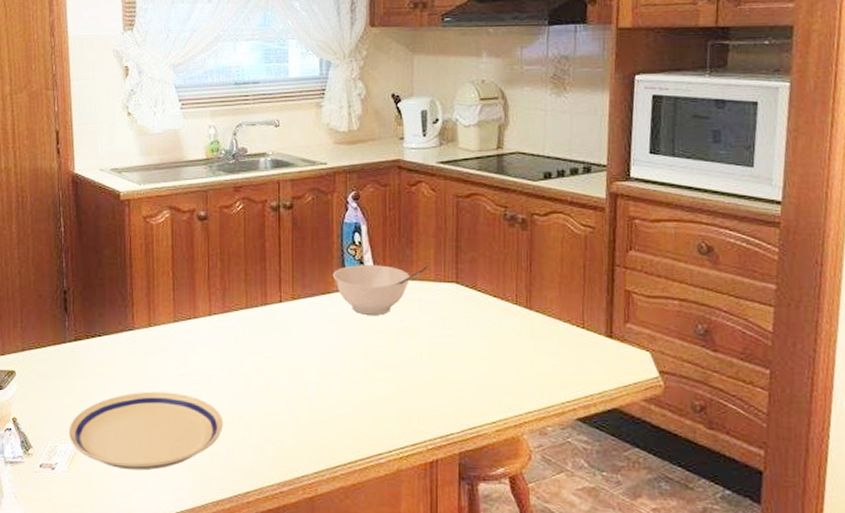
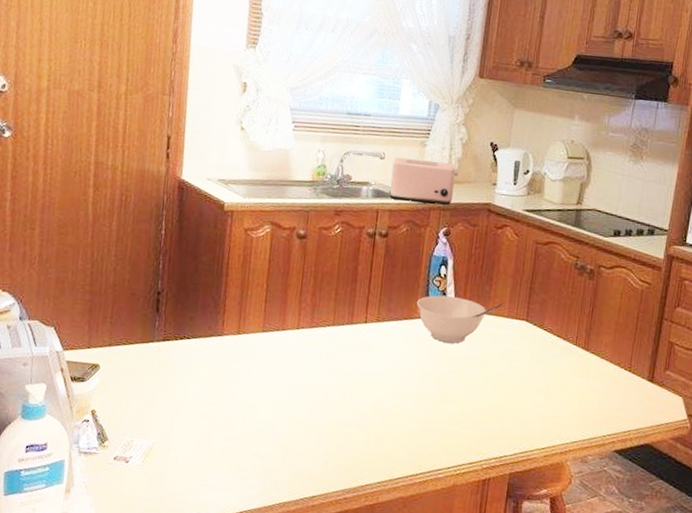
plate: present [68,391,224,470] -> none [146,395,299,470]
toaster: none [289,122,361,169] -> present [389,157,458,206]

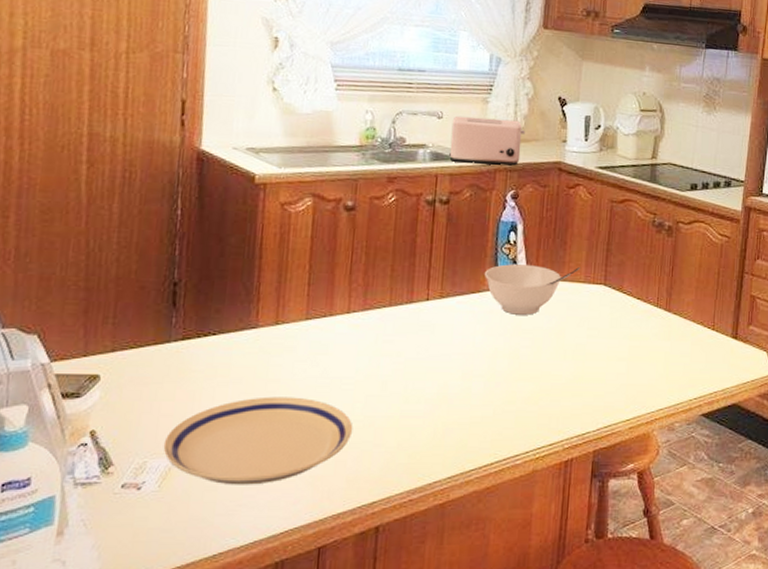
plate: none [146,395,299,470] -> present [163,396,353,485]

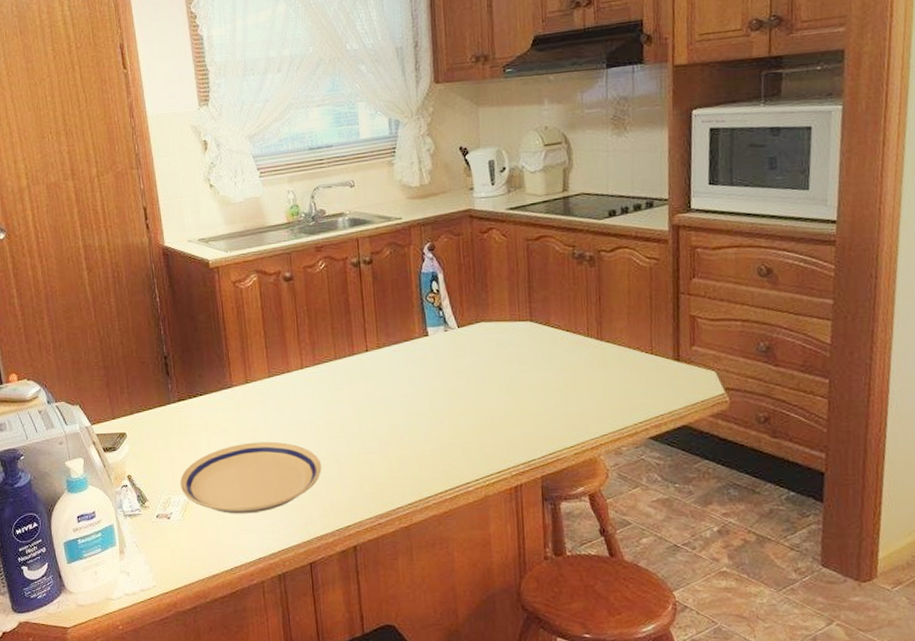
toaster: present [449,115,525,166] -> none [363,176,432,226]
bowl: present [484,264,580,315] -> none [413,306,504,357]

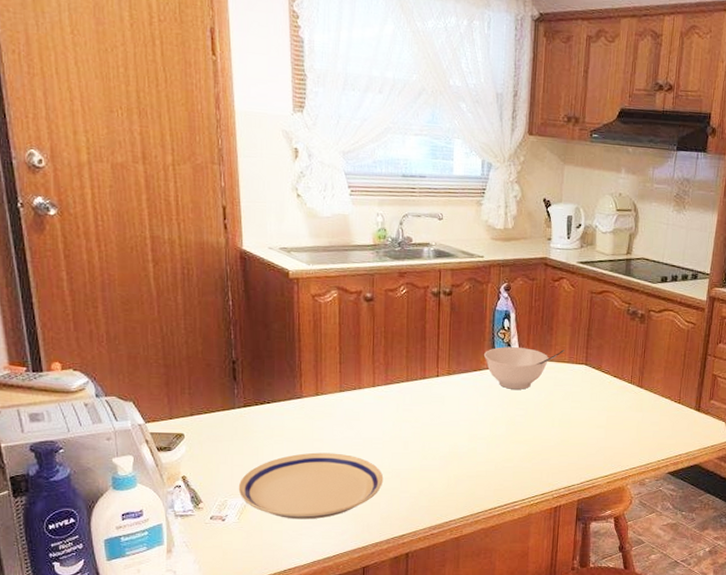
bowl: none [413,306,504,357] -> present [483,347,565,390]

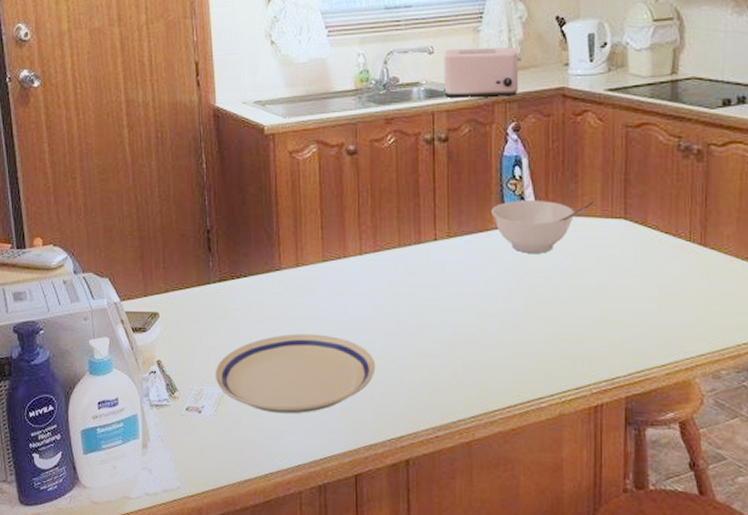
toaster: none [450,217,515,262] -> present [444,47,522,99]

